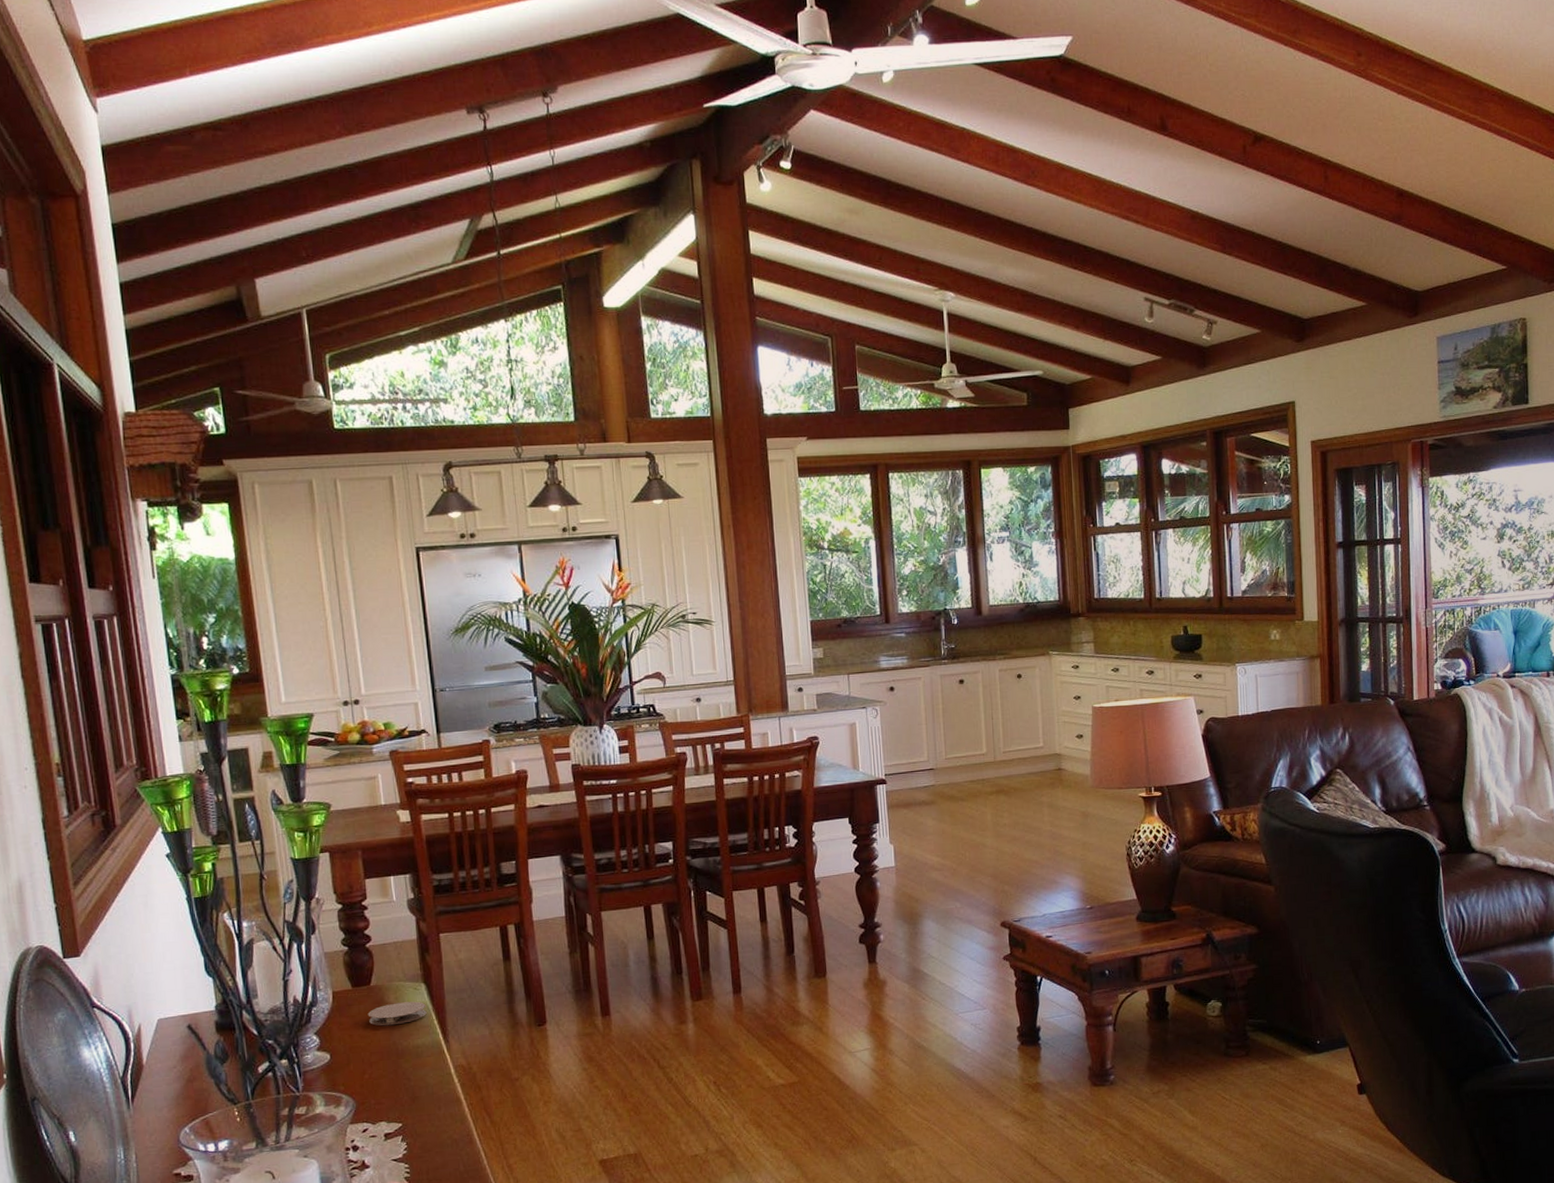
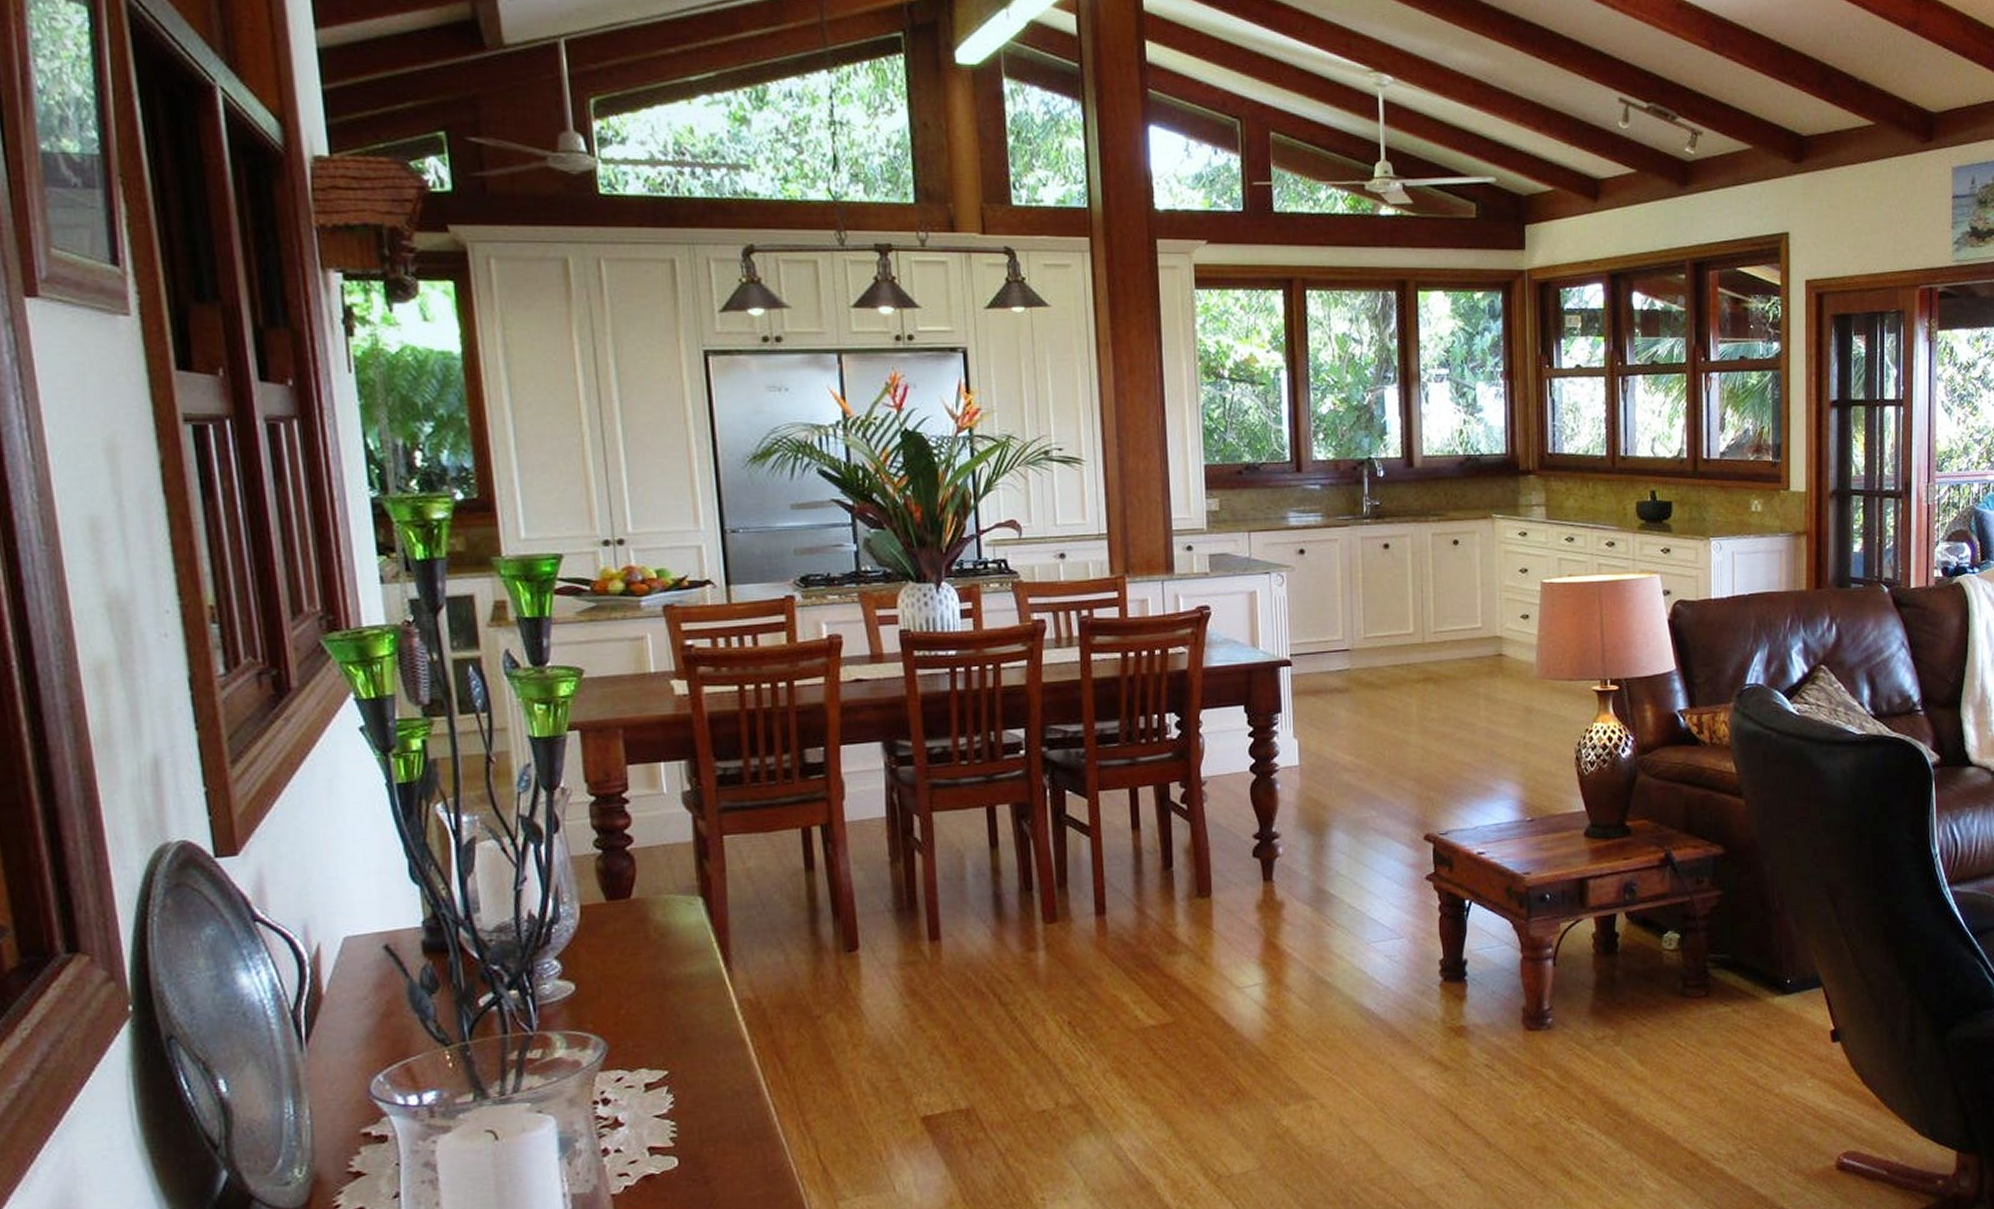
coaster: present [367,1001,427,1026] -> none [626,919,704,950]

